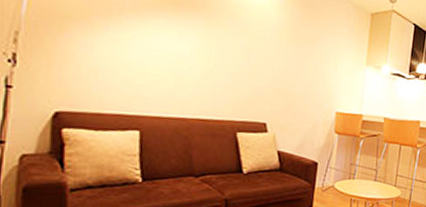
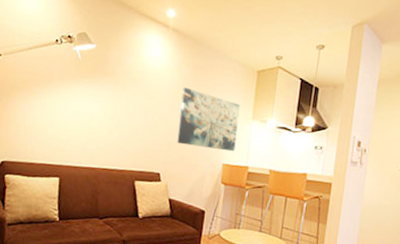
wall art: none [285,27,354,99] -> present [177,87,240,152]

